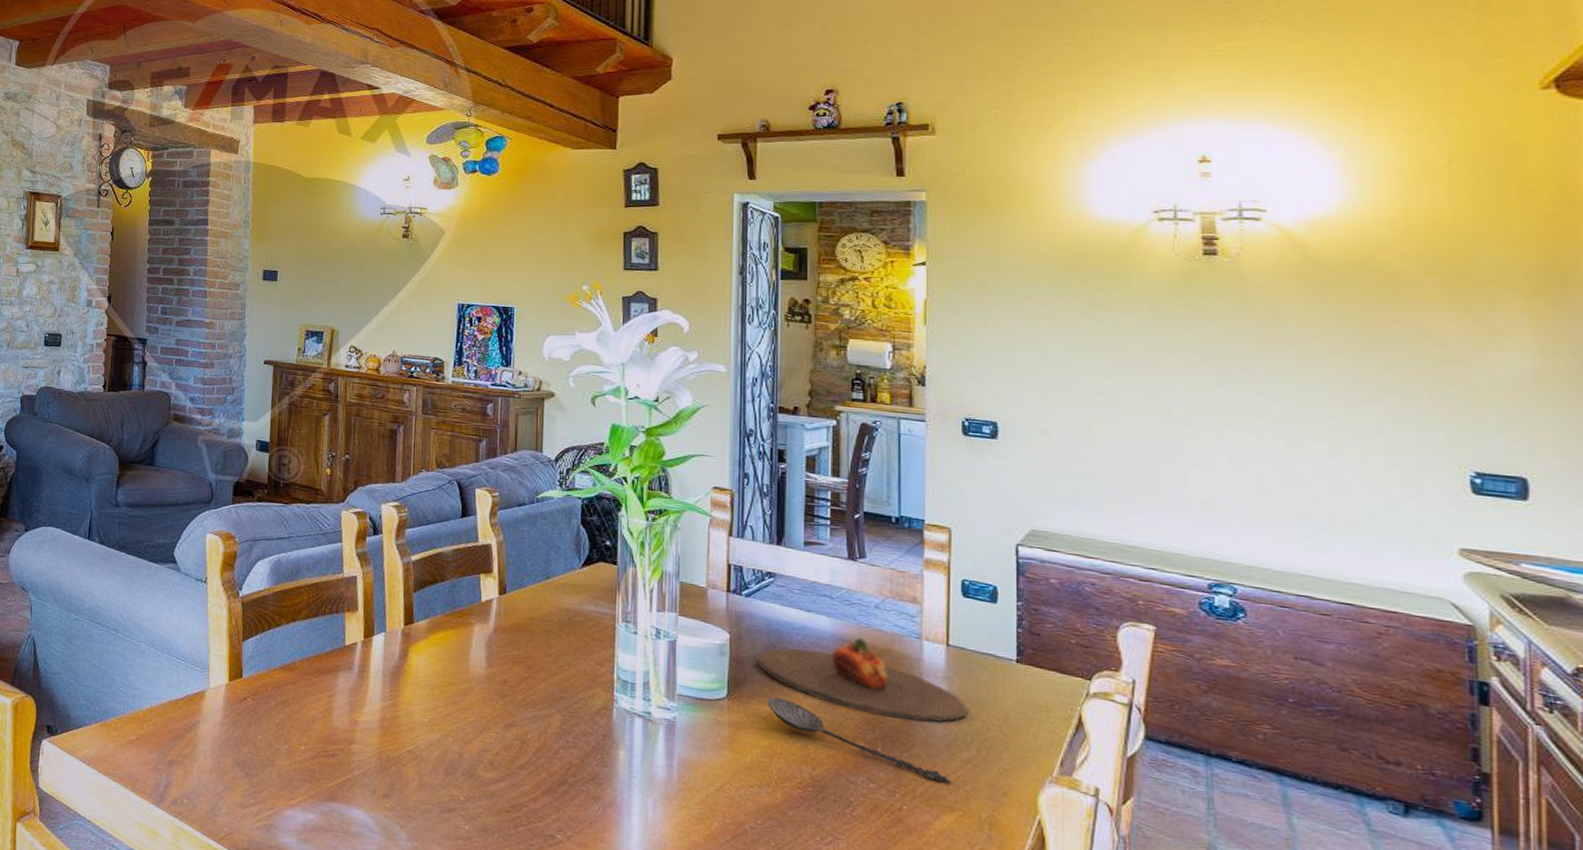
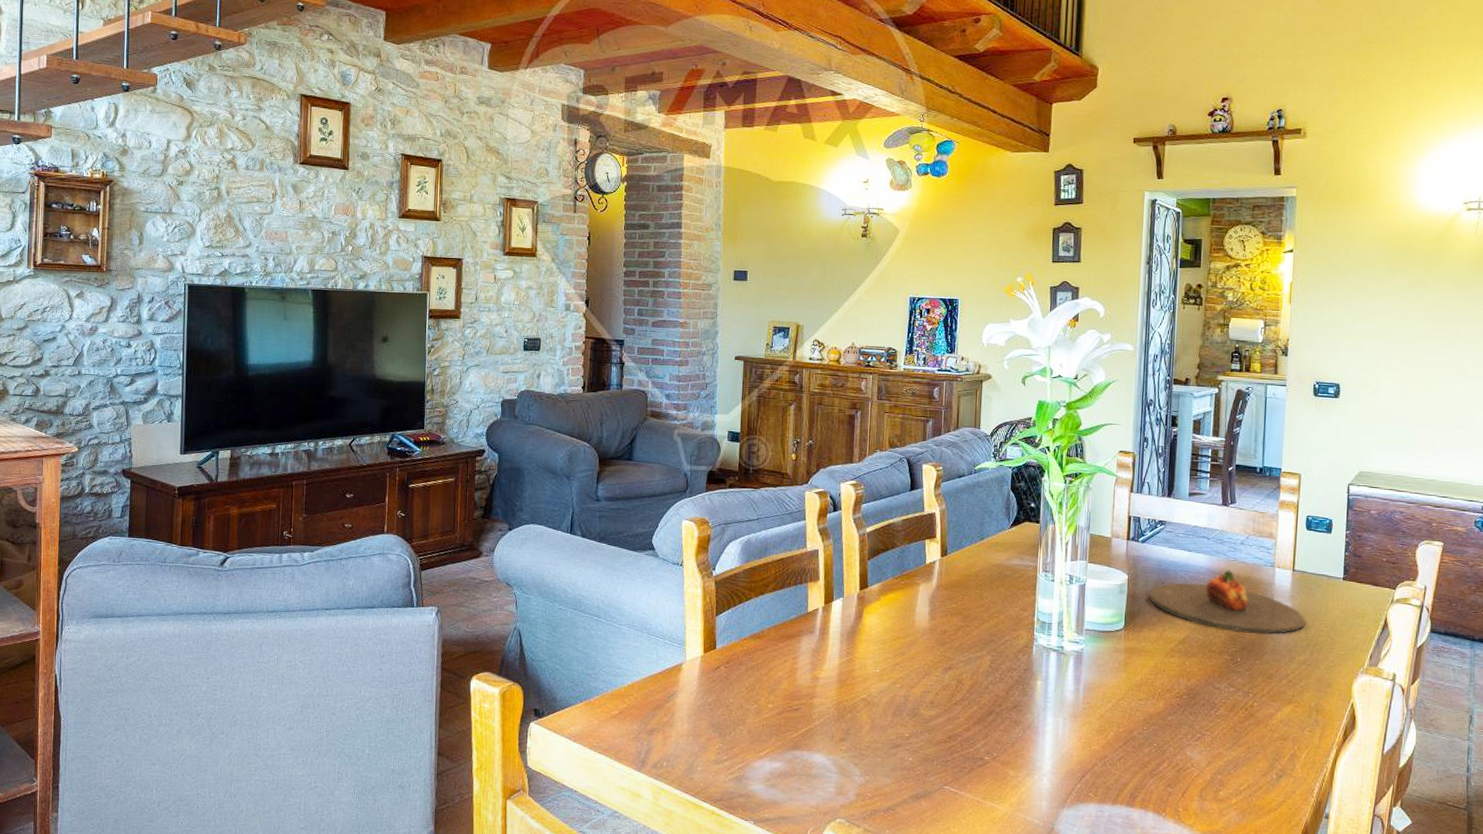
spoon: present [766,696,951,784] -> none [1154,624,1290,682]

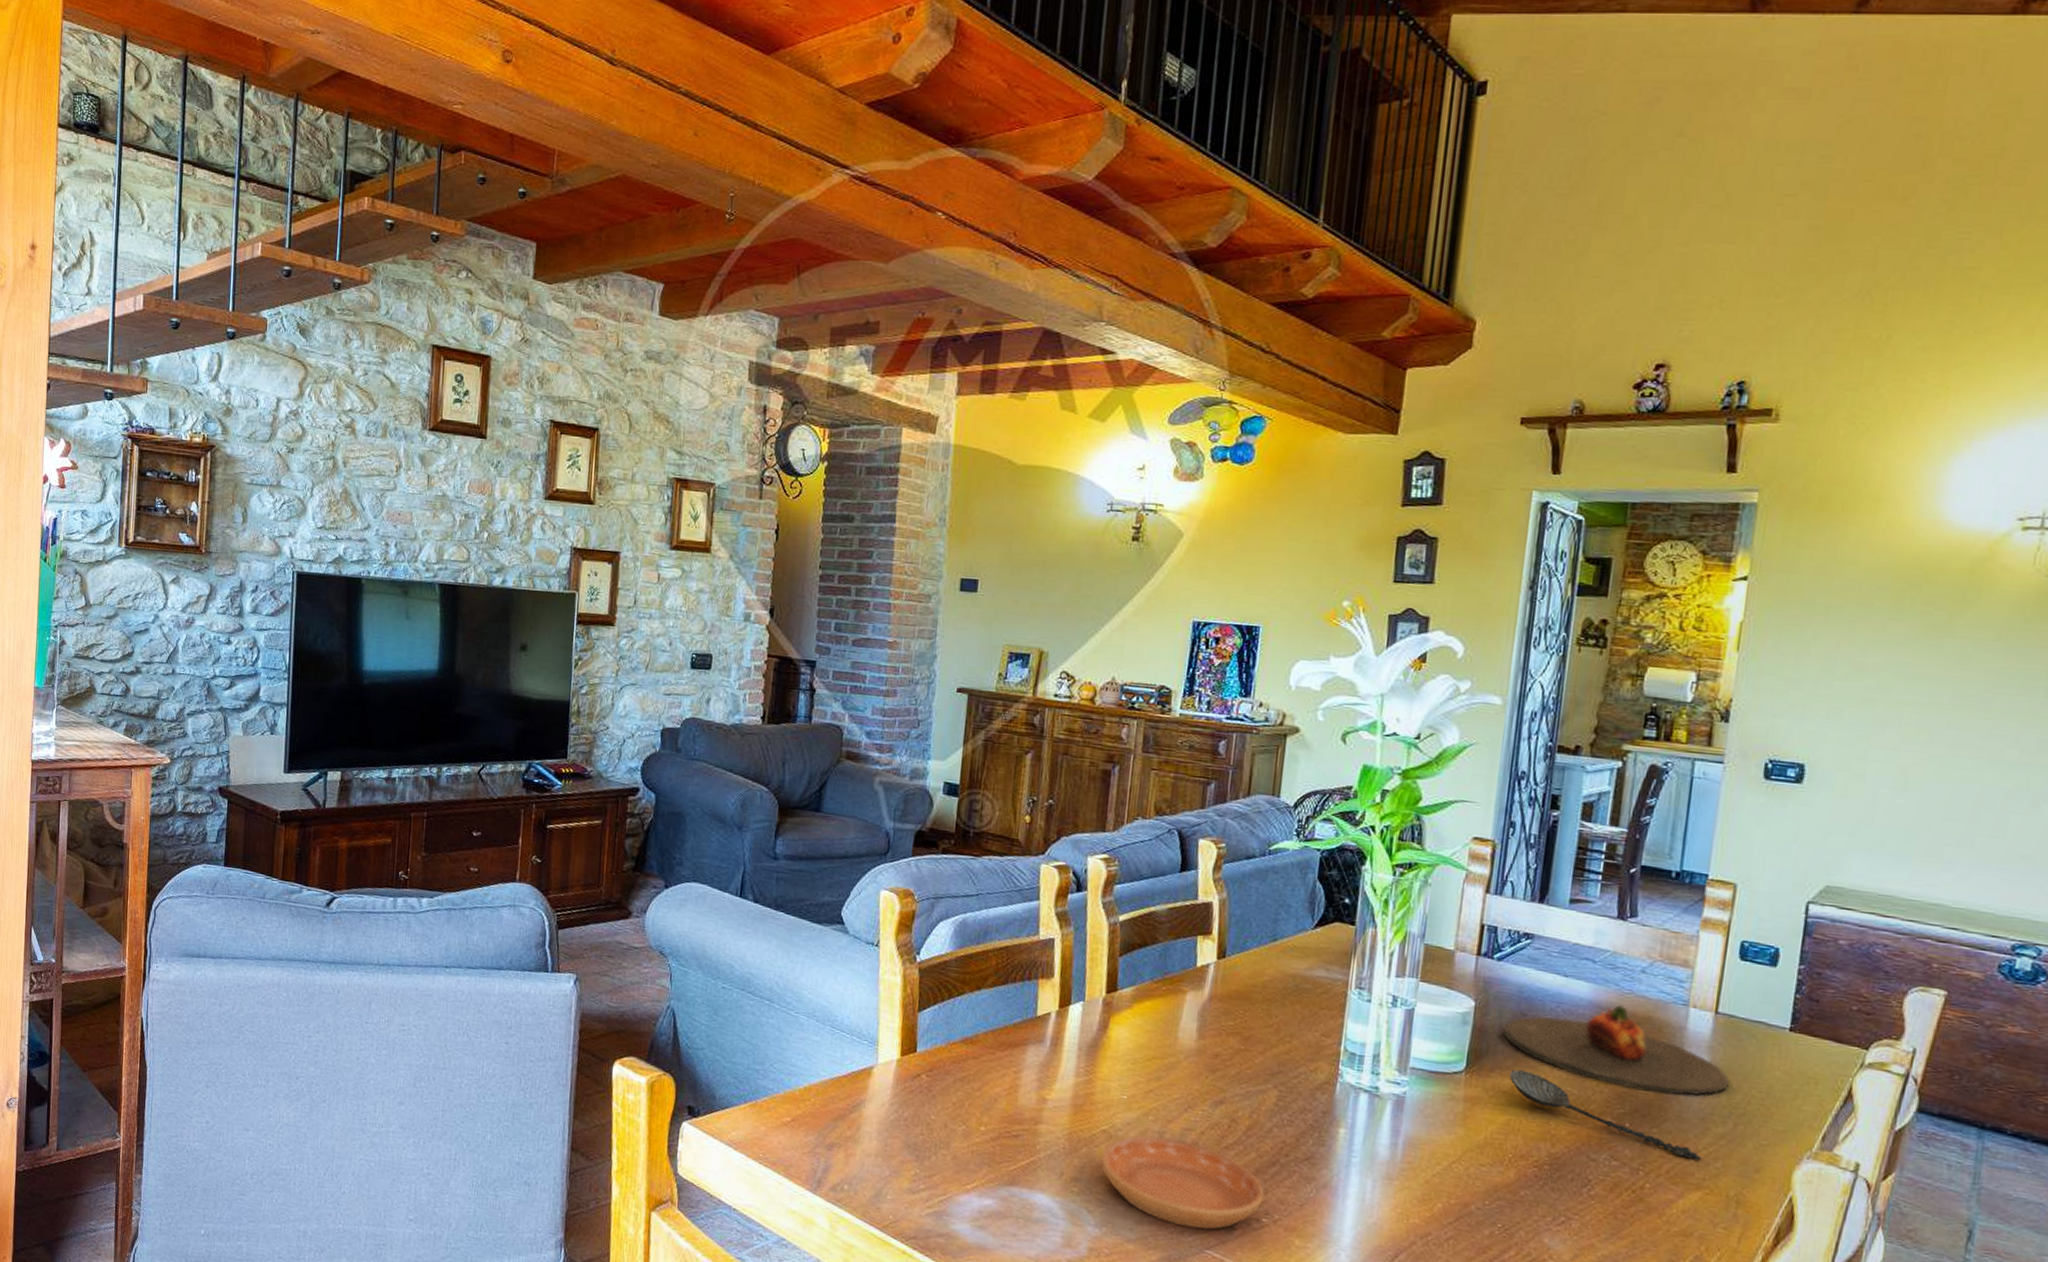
saucer: none [861,699,985,771] -> present [1100,1135,1264,1231]
spoon: none [1154,624,1290,682] -> present [1508,1069,1701,1160]

